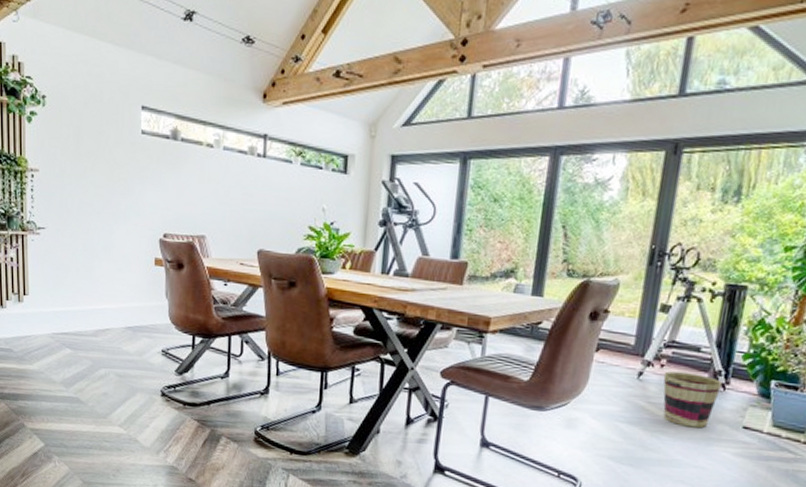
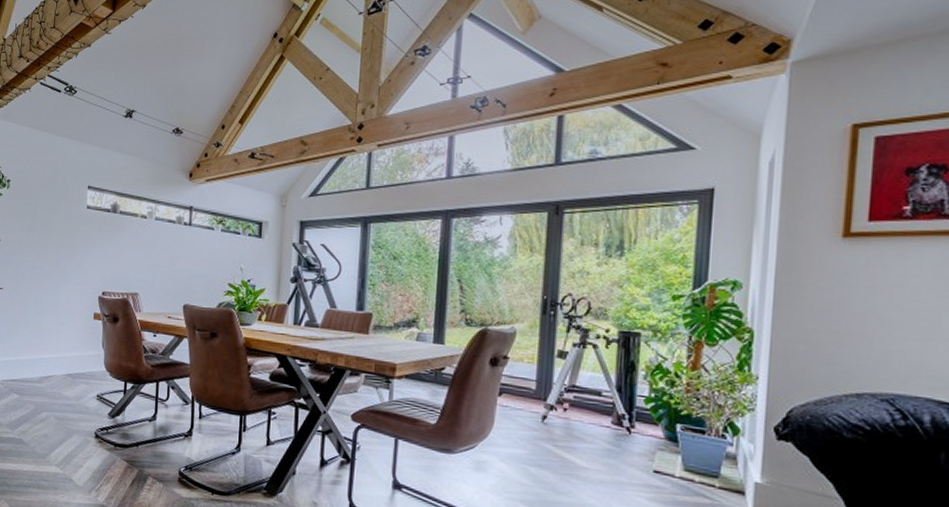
basket: present [663,371,723,429] -> none [567,415,628,472]

